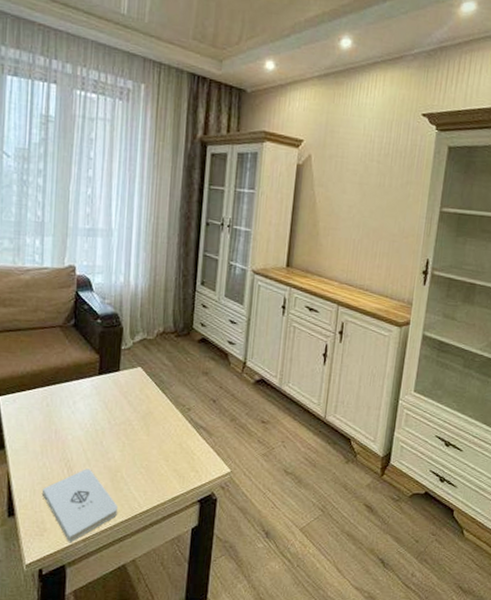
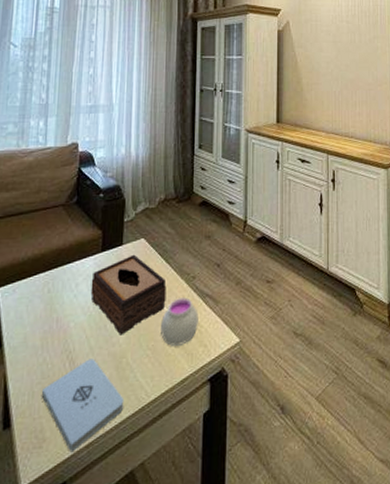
tissue box: none [88,381,162,452] -> present [90,254,166,336]
jar: none [154,425,192,468] -> present [161,296,199,346]

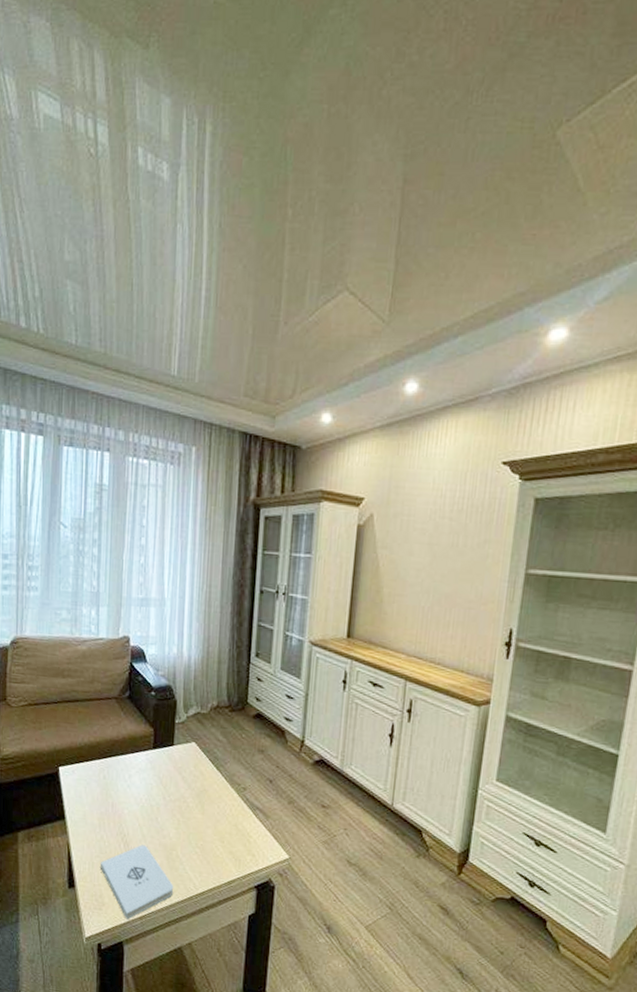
tissue box: present [90,254,166,336] -> none [143,756,216,830]
jar: present [161,296,199,346] -> none [210,805,248,850]

